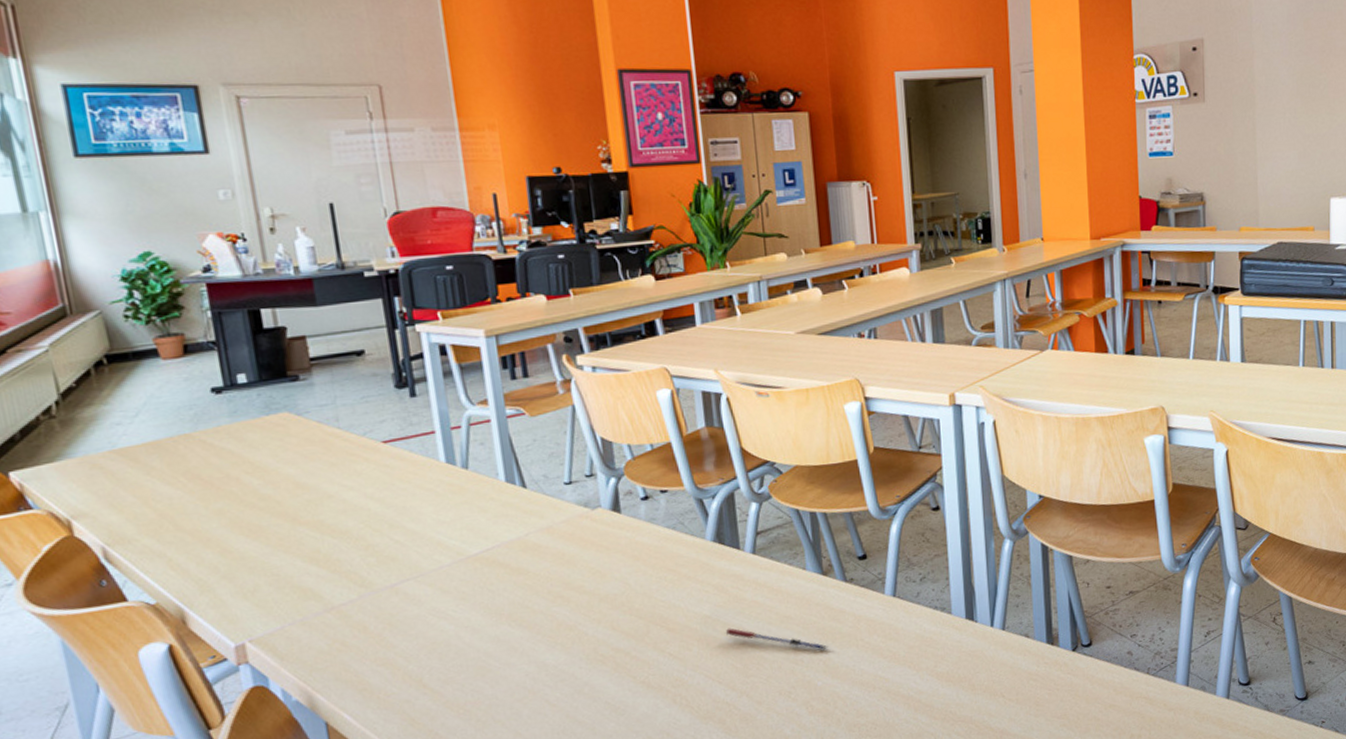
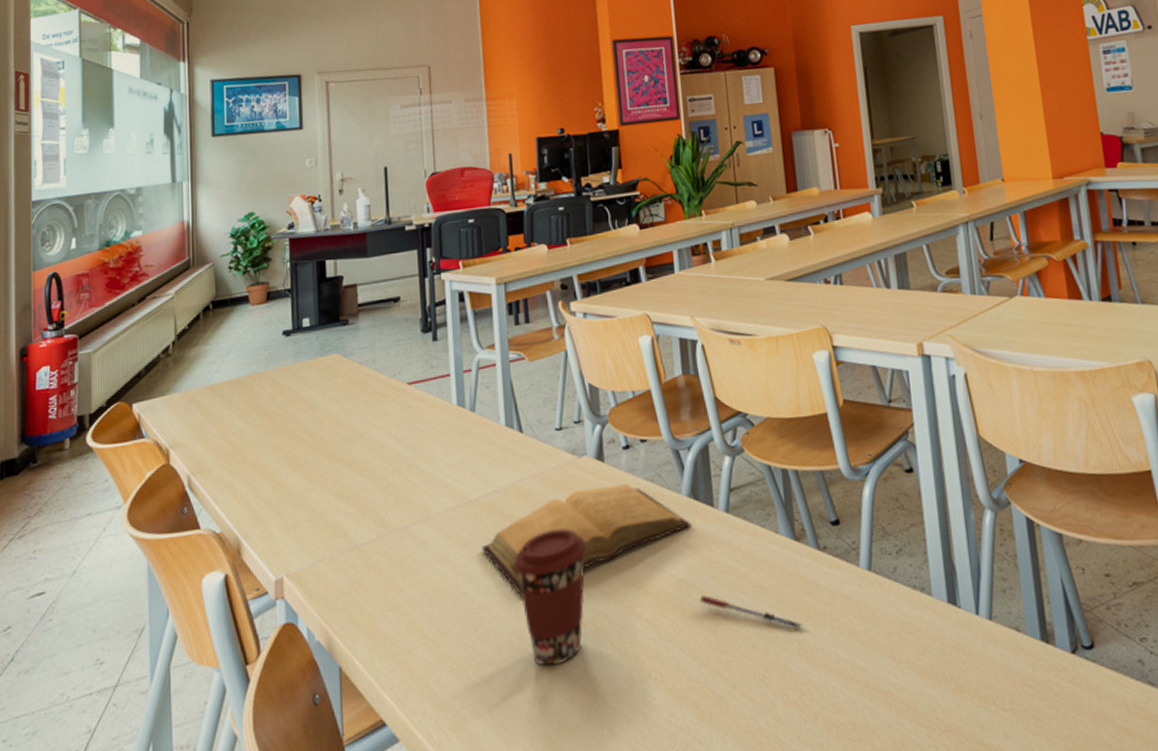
book: none [485,532,717,643] -> present [481,484,692,597]
coffee cup: none [522,577,606,702] -> present [513,528,588,666]

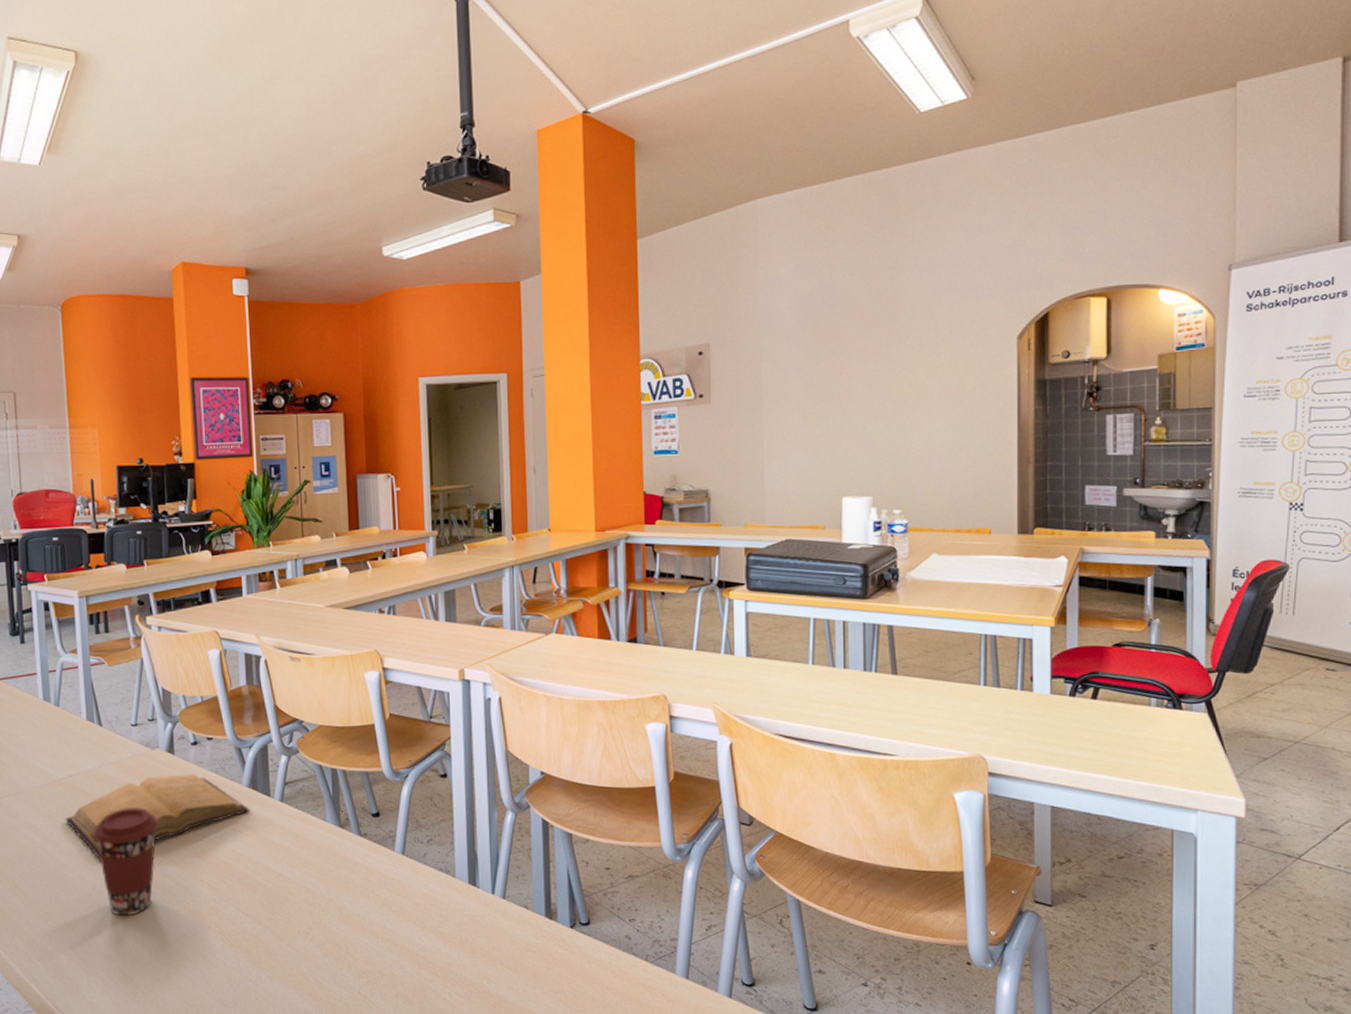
pen: present [699,595,803,630] -> none [254,867,343,898]

